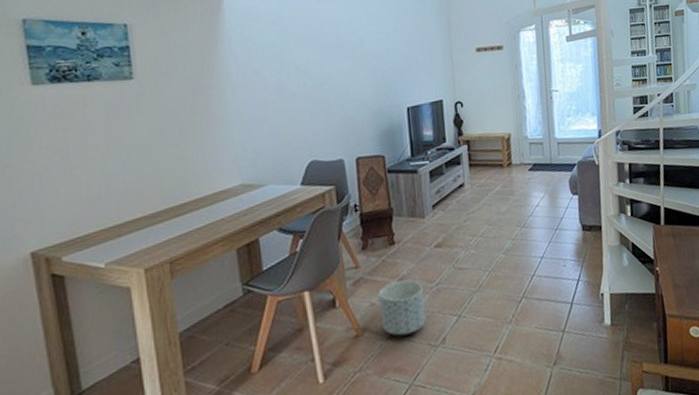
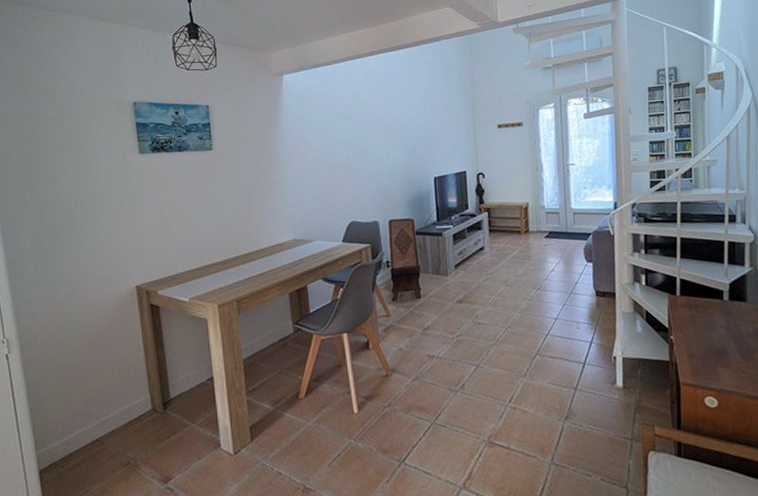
planter: present [378,279,426,336] -> none [406,330,447,379]

